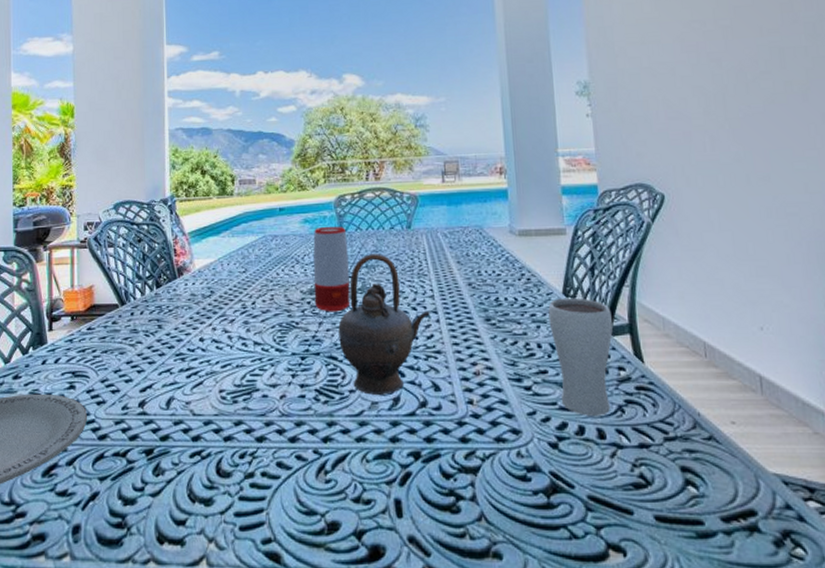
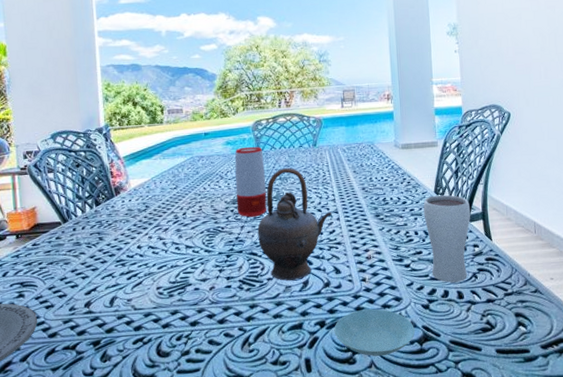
saucer: none [432,442,539,507] -> present [334,308,415,357]

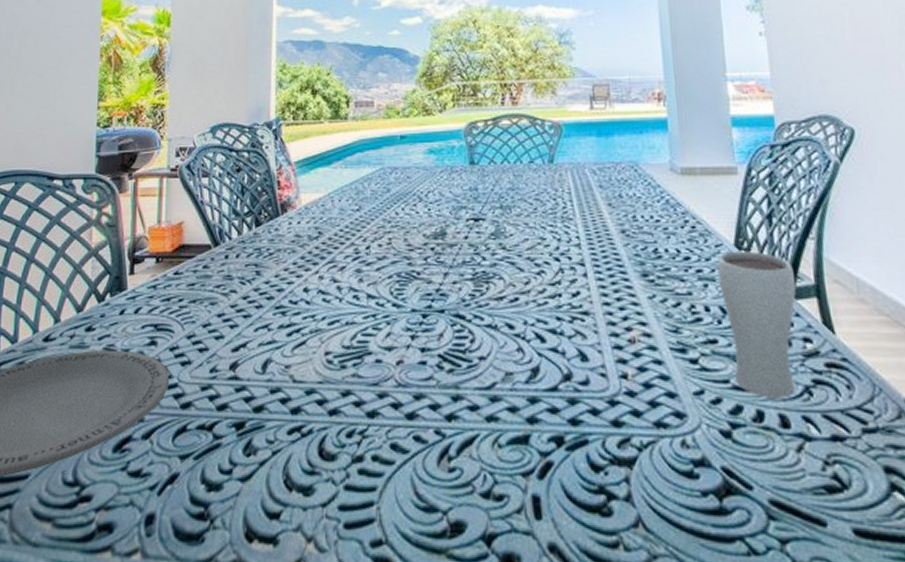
speaker: present [235,146,267,218] -> none [438,158,482,261]
teapot: present [257,168,332,281] -> none [467,192,576,364]
saucer: present [334,308,415,357] -> none [578,425,709,511]

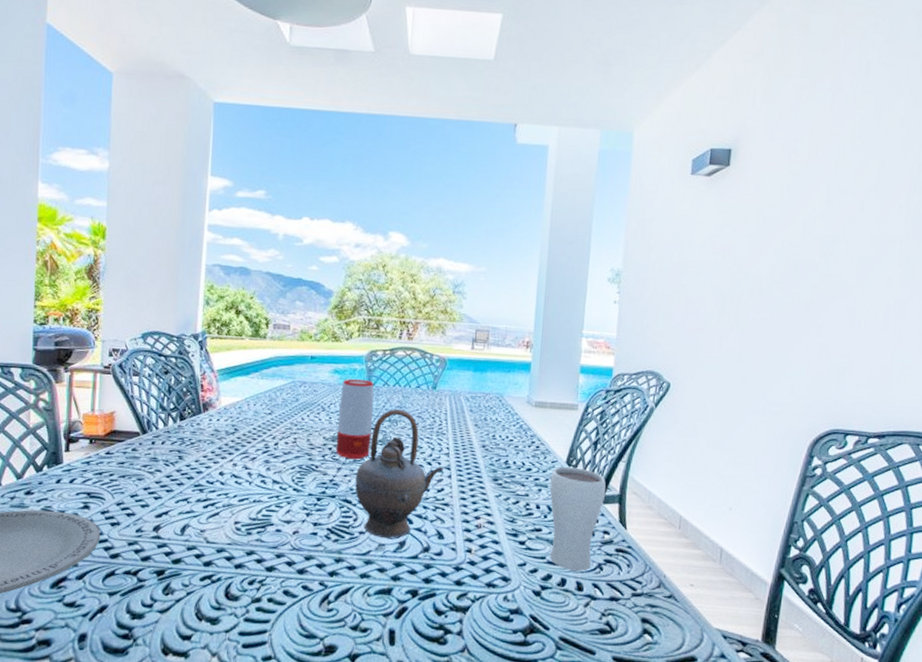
speaker: none [438,158,482,261] -> present [335,378,375,460]
teapot: none [467,192,576,364] -> present [355,409,443,538]

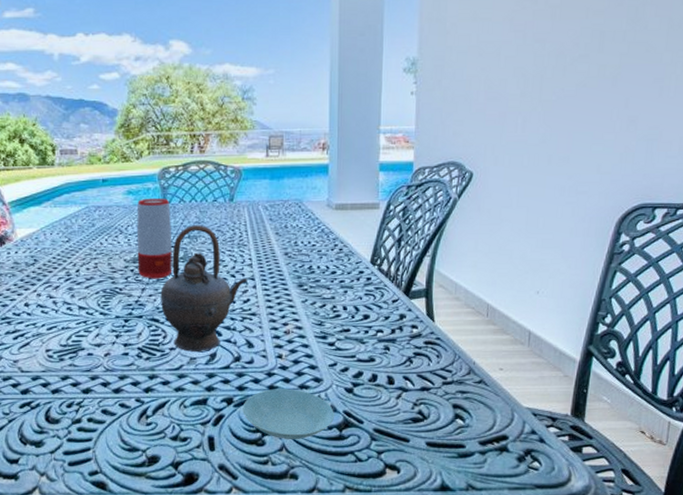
saucer: none [427,584,520,642] -> present [242,389,334,440]
drinking glass: present [549,466,606,571] -> none [355,266,411,366]

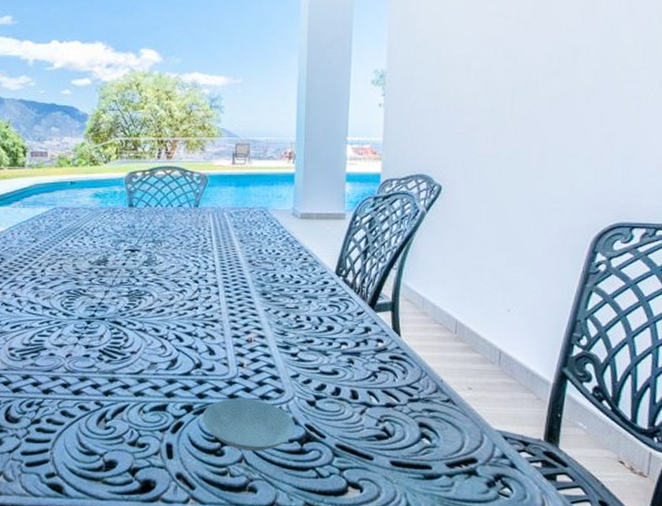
speaker: present [136,197,173,279] -> none [102,201,136,282]
teapot: present [160,225,247,352] -> none [123,230,210,357]

